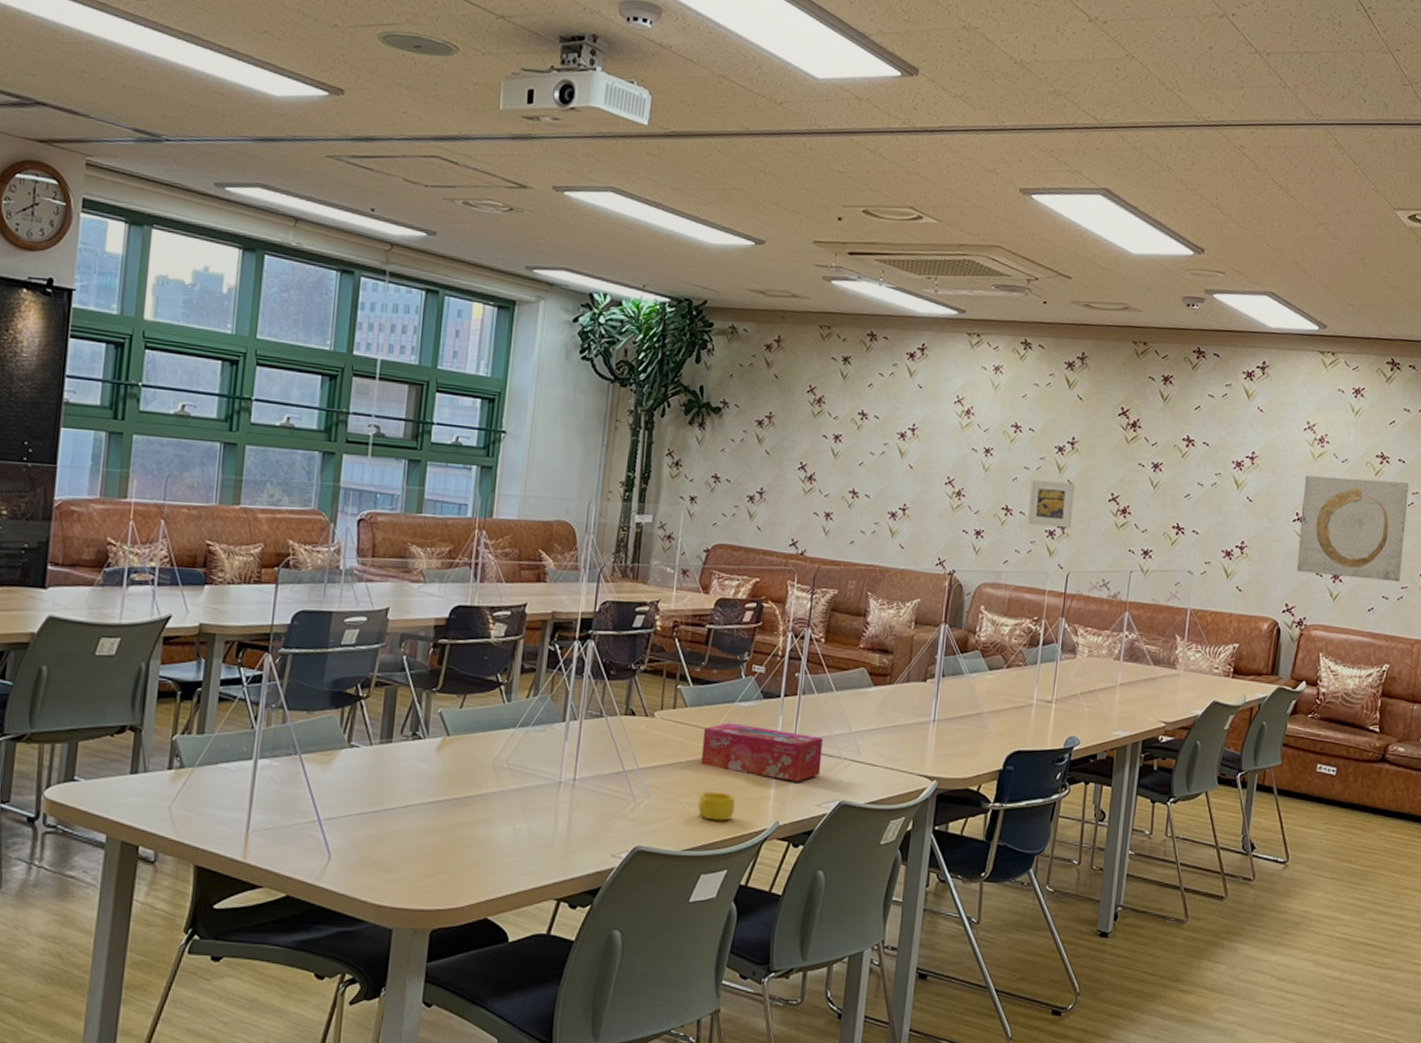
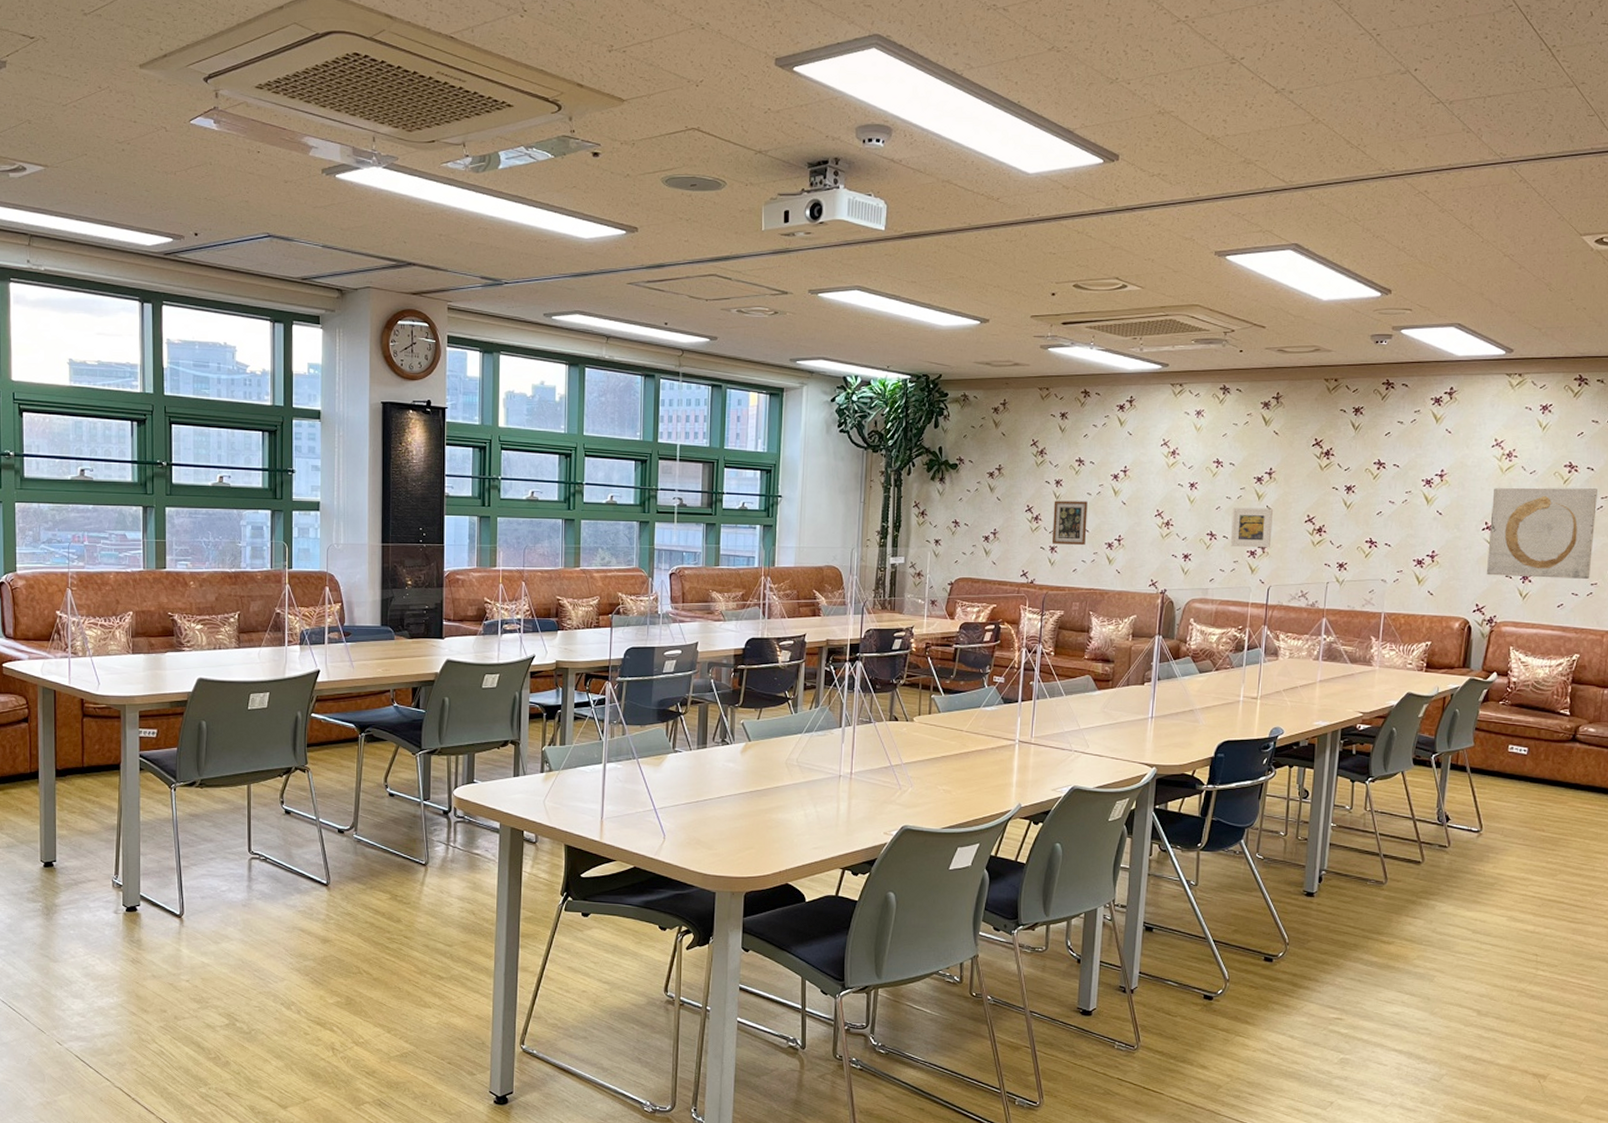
cup: present [698,791,736,821] -> none [953,780,984,804]
tissue box: present [701,722,823,782] -> none [954,724,1056,771]
picture frame: none [827,459,870,514] -> present [1051,500,1088,546]

